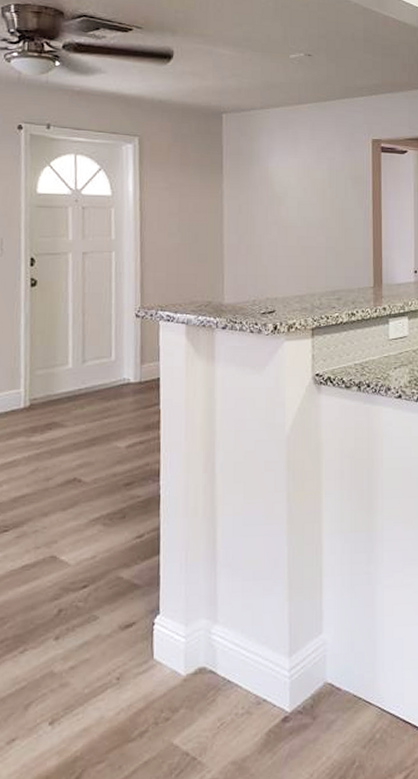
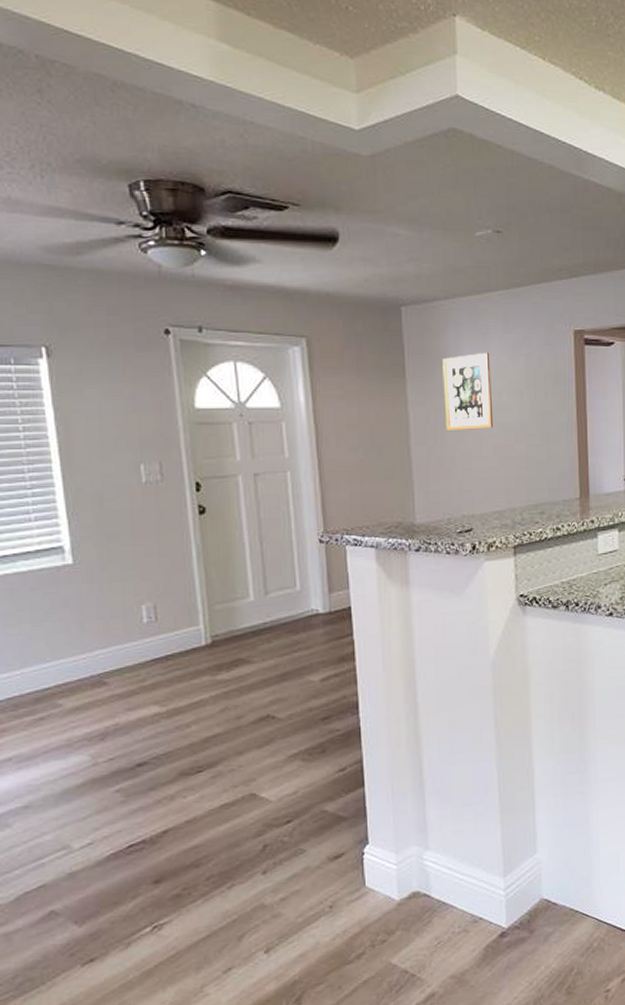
wall art: none [255,155,298,222] -> present [442,352,493,432]

